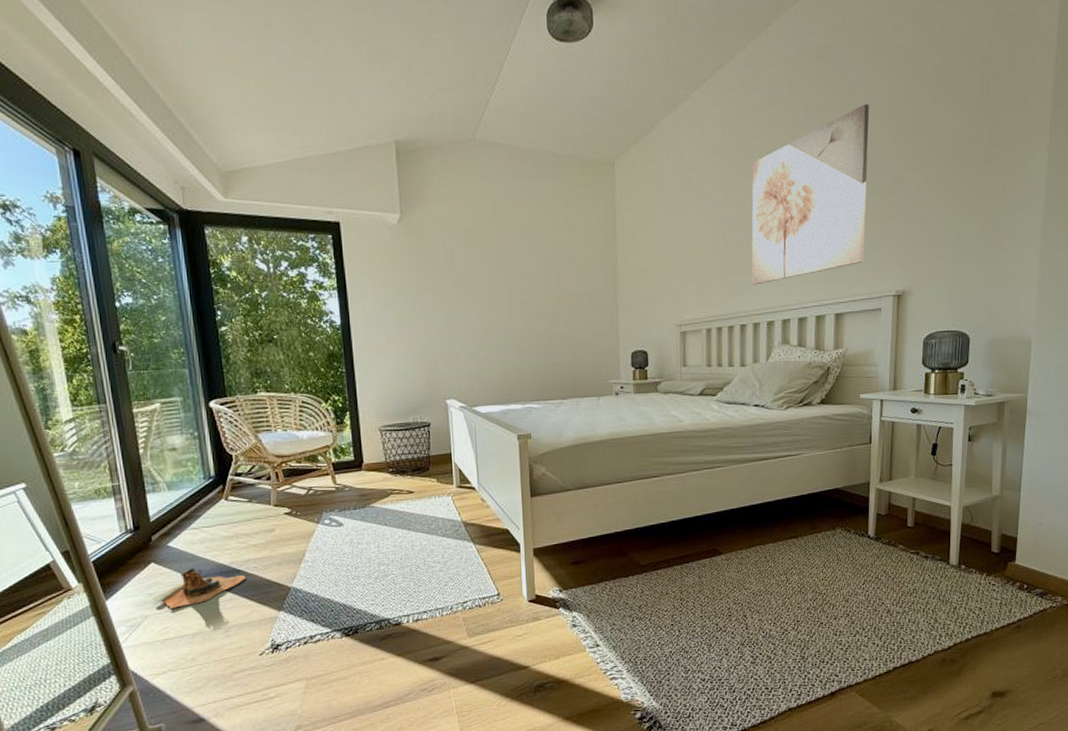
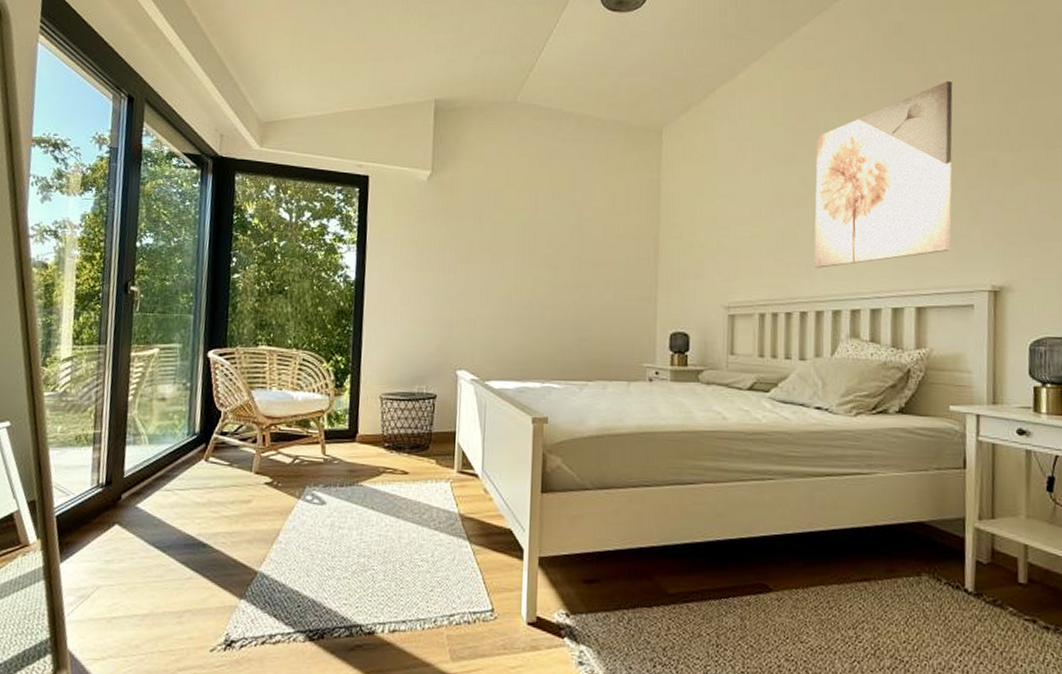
boots: present [152,568,245,609] -> none [108,536,211,581]

